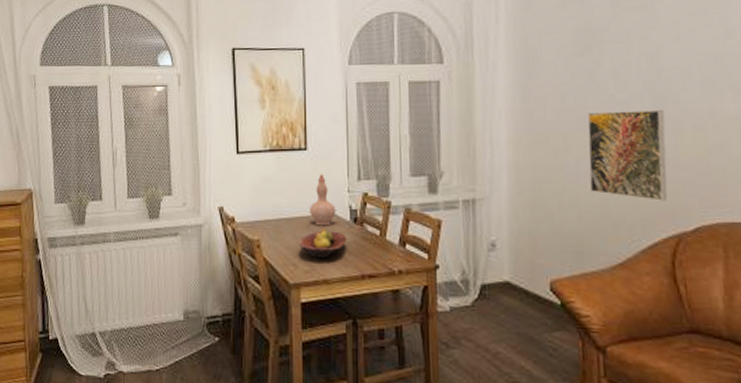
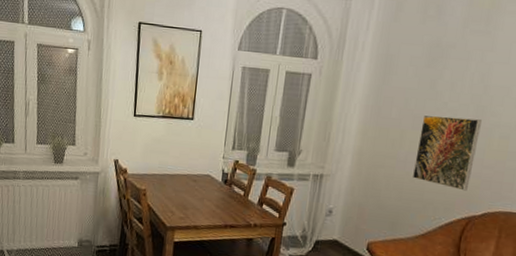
fruit bowl: present [298,228,347,259] -> none [177,185,217,210]
vase: present [310,174,336,226] -> none [190,141,211,184]

